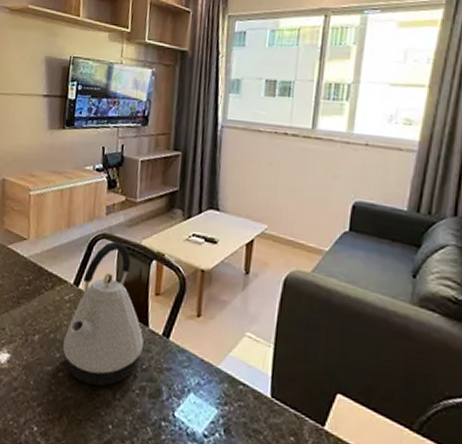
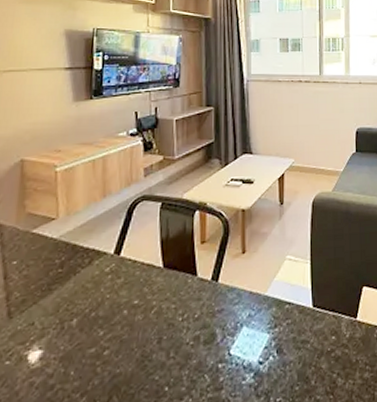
kettle: present [63,240,144,386] -> none [107,200,193,353]

